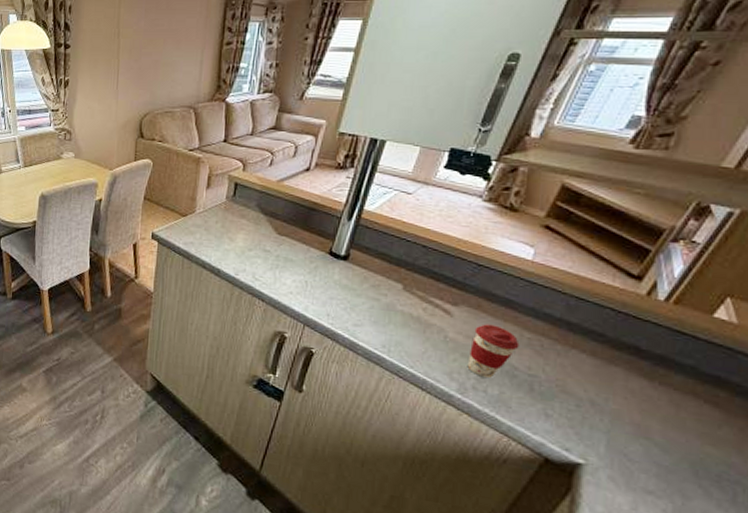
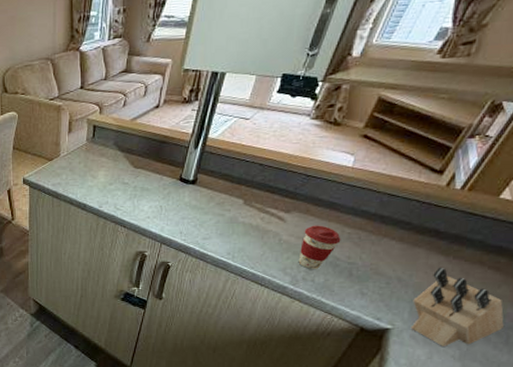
knife block: none [610,393,729,498] -> present [412,267,504,347]

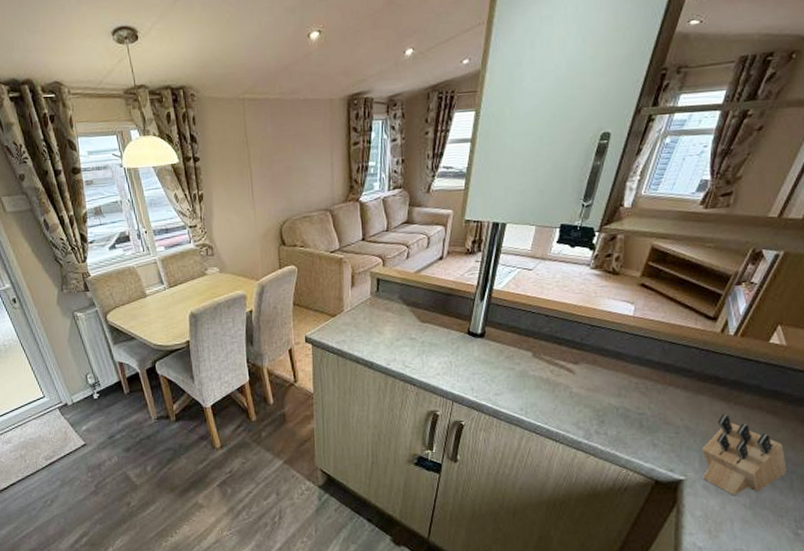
coffee cup: present [298,225,341,269] -> none [590,376,629,422]

